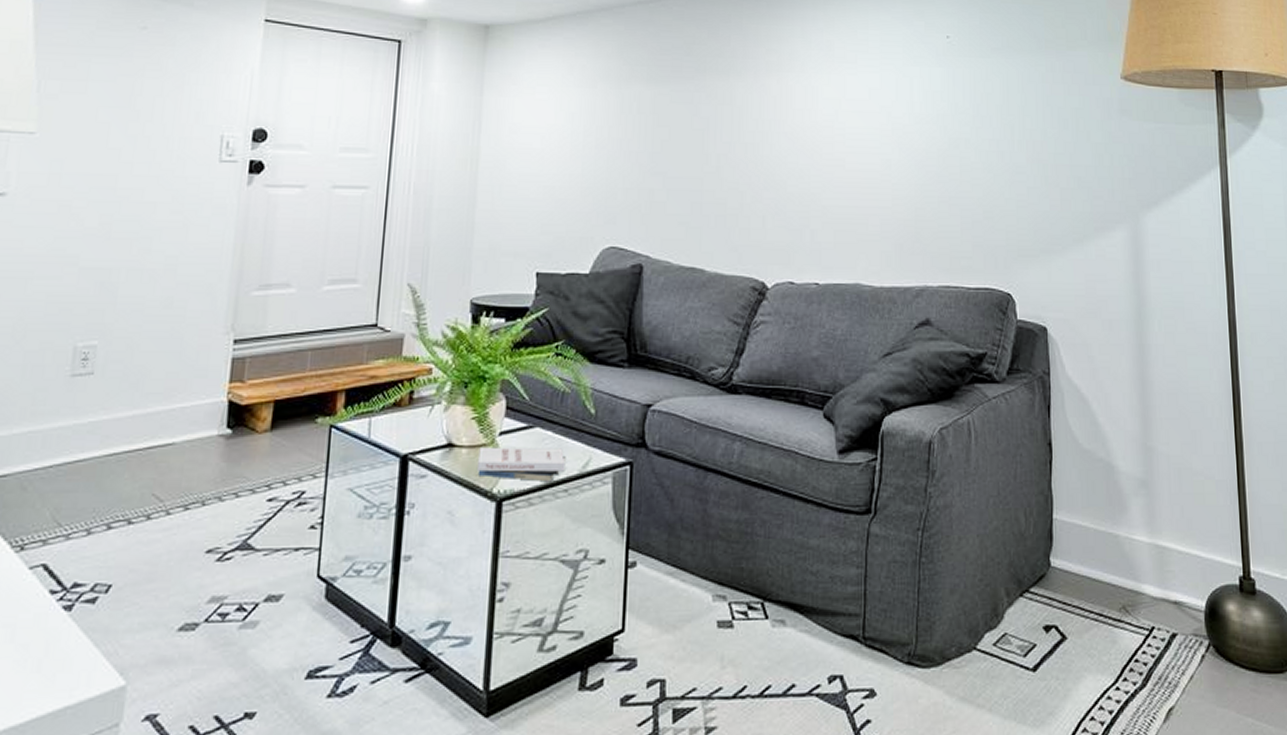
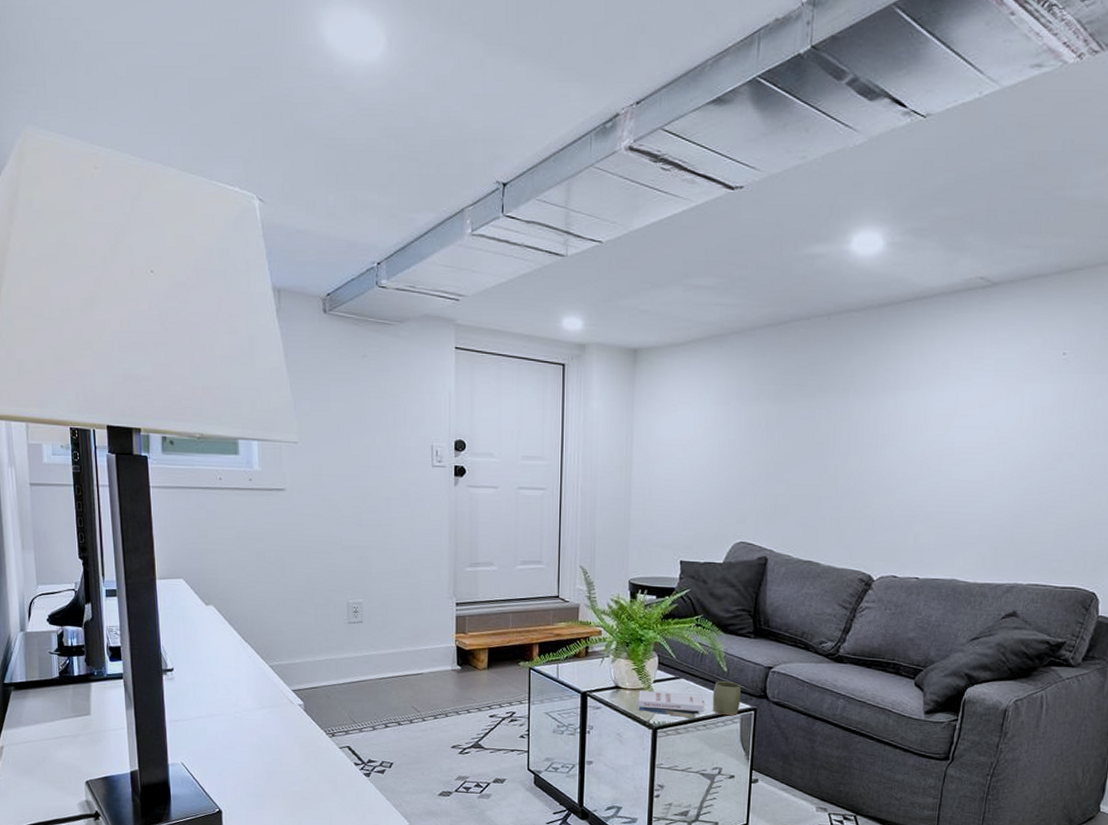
mug: none [575,428,614,475] -> present [712,681,742,716]

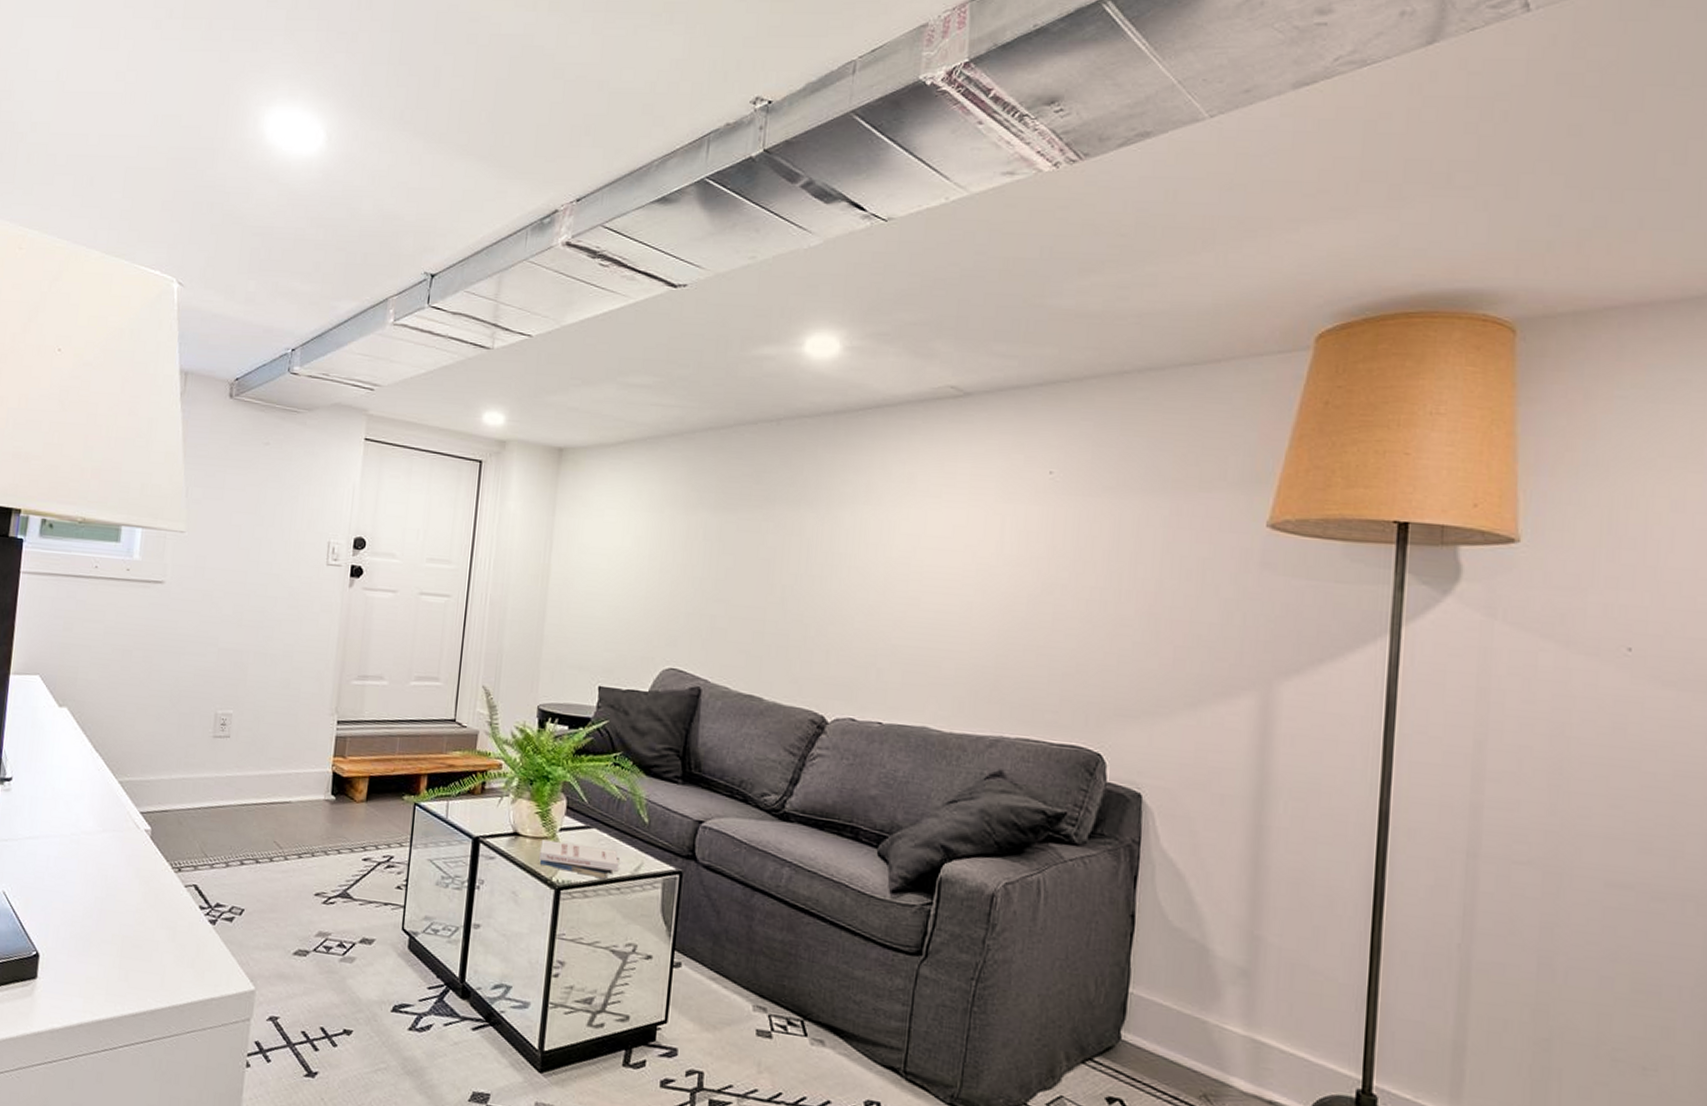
mug: present [712,681,742,716] -> none [628,834,665,879]

